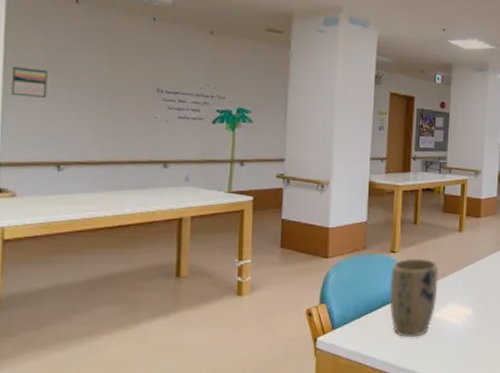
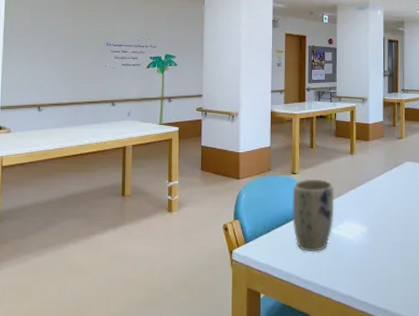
calendar: present [11,66,48,98] -> none [8,33,32,55]

